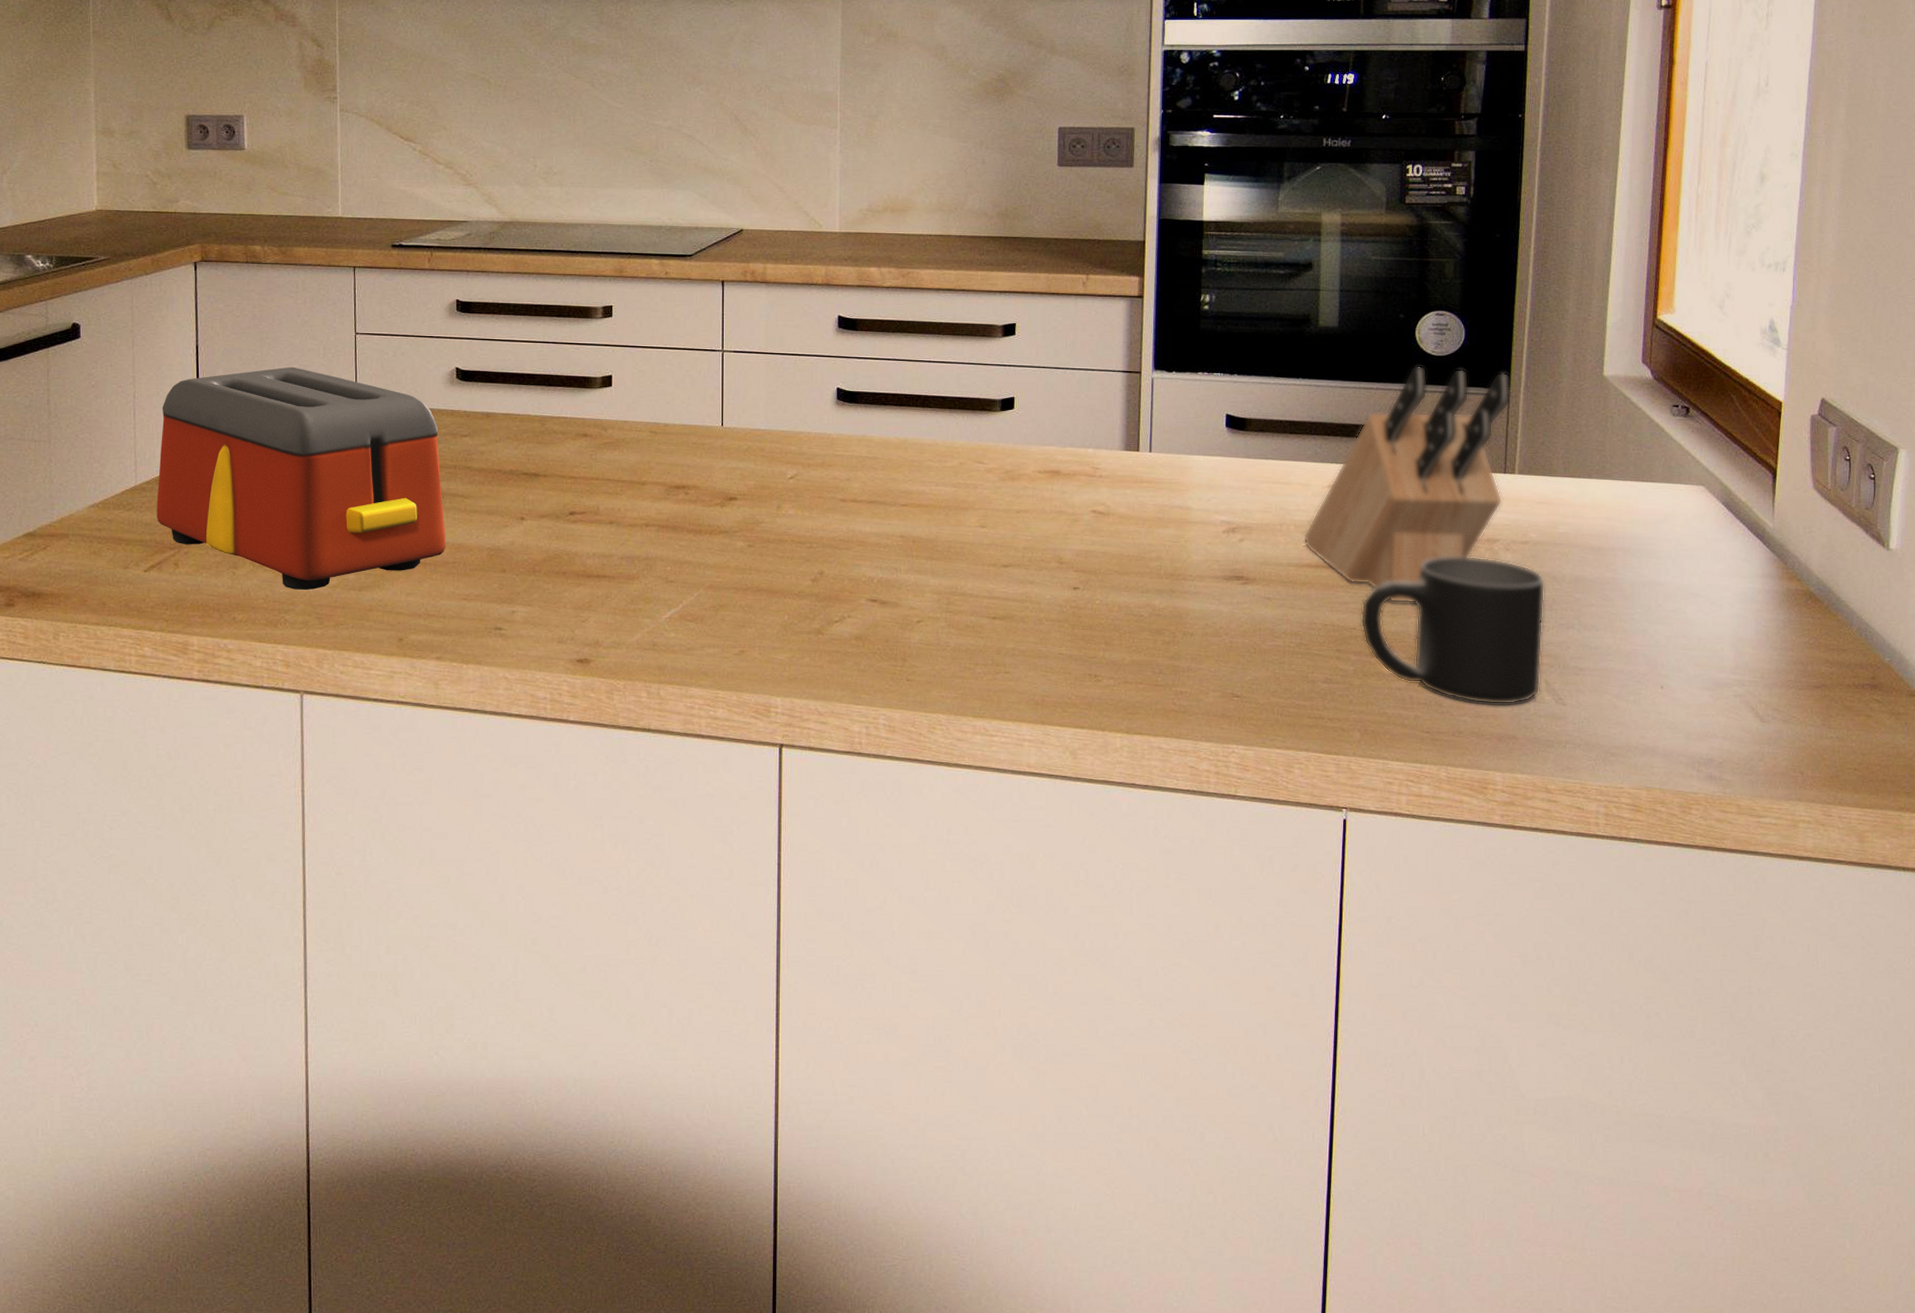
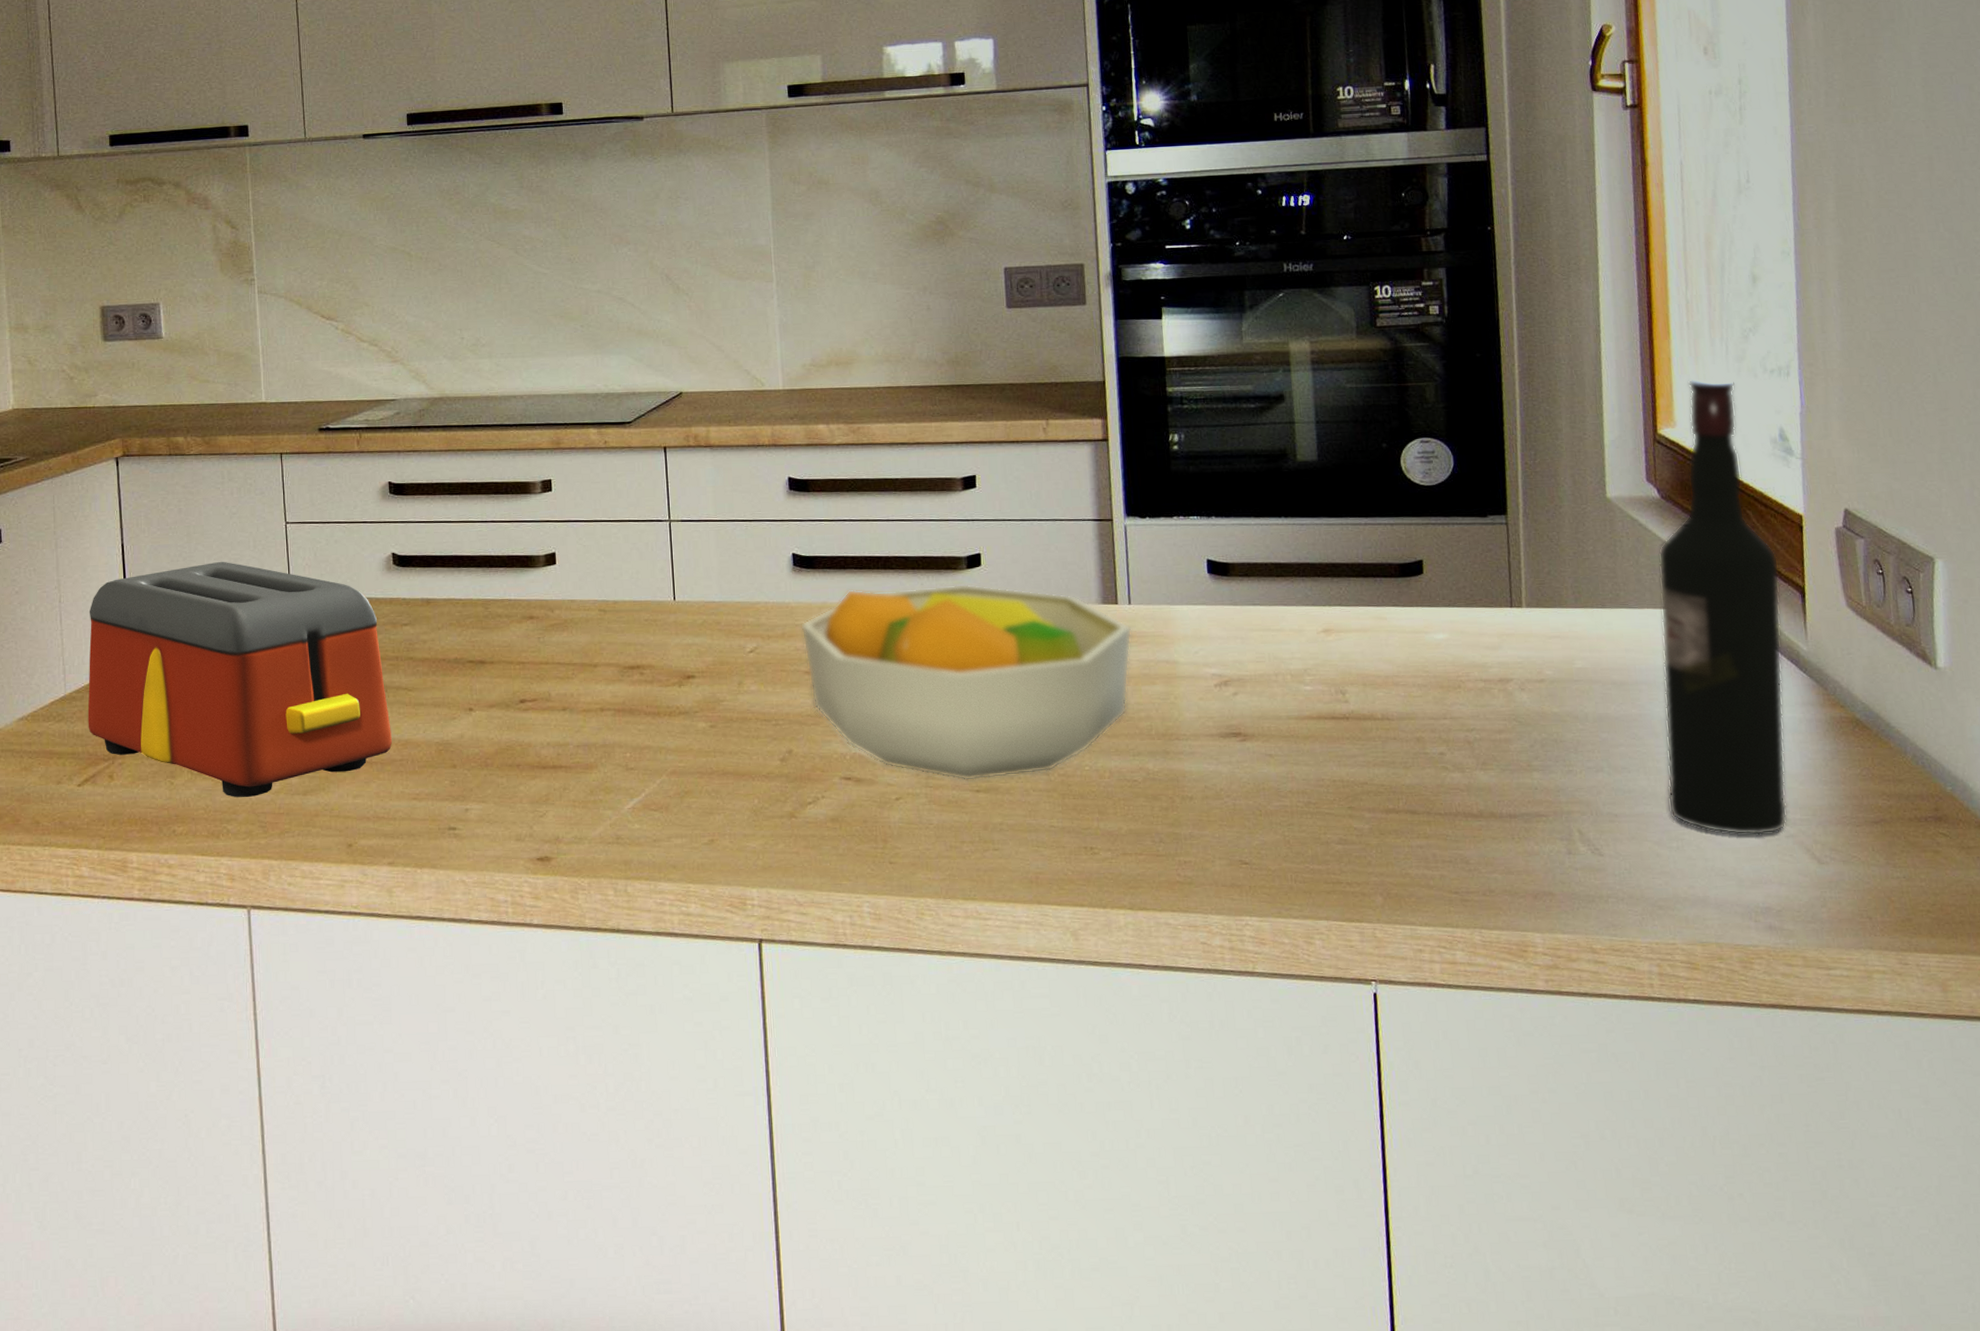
fruit bowl: none [839,424,1150,609] -> present [800,583,1132,782]
knife block: present [1302,366,1513,603] -> none [1300,497,1512,753]
mug: present [1360,555,1545,705] -> none [1370,697,1574,860]
wine bottle: none [1630,268,1756,694] -> present [1658,377,1788,836]

